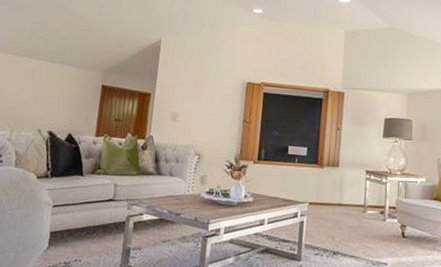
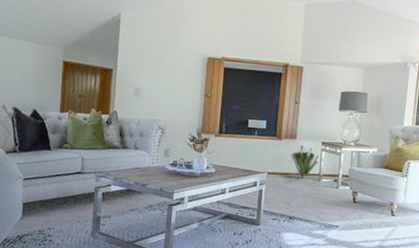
decorative plant: none [333,174,363,210] -> present [291,145,319,178]

